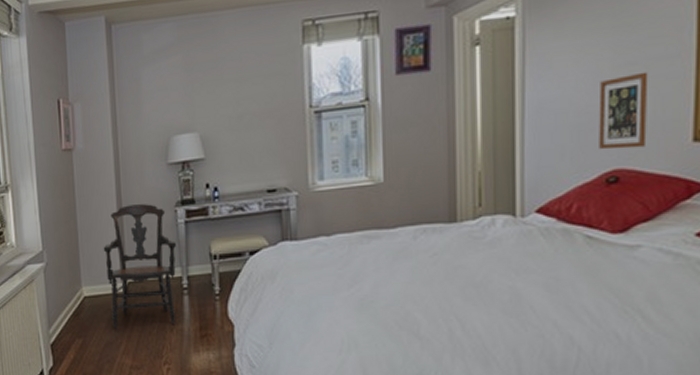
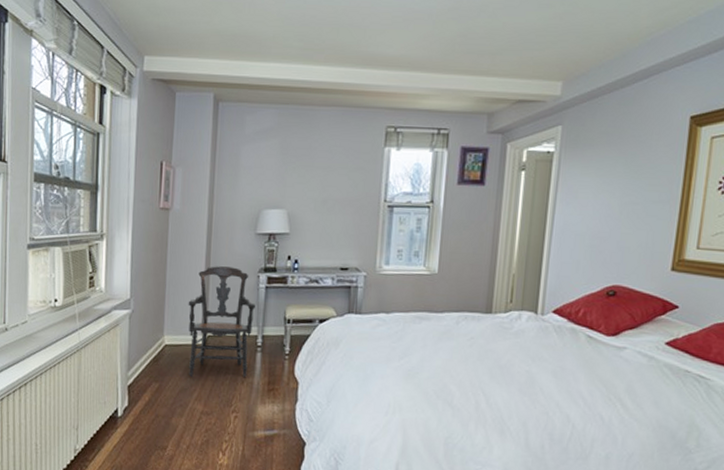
picture frame: present [598,72,649,150] -> none [604,211,646,271]

